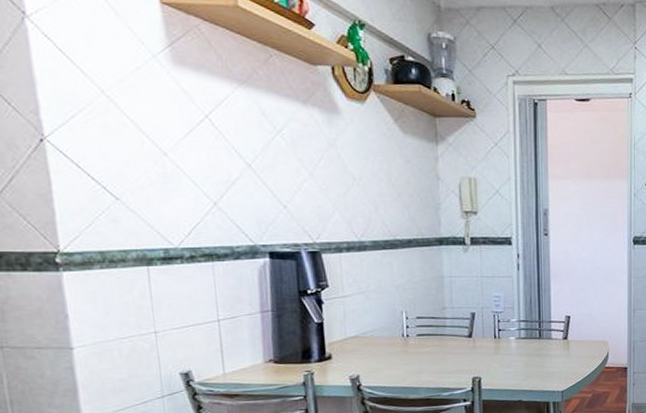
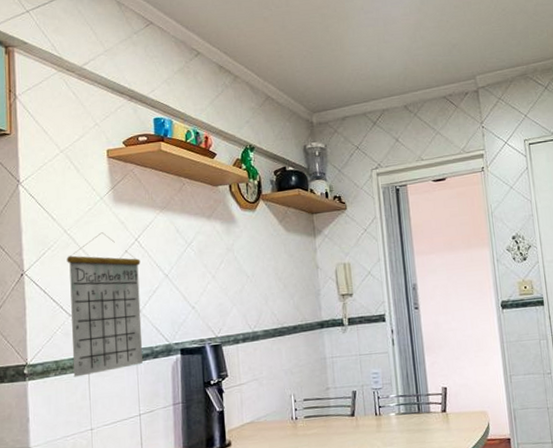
calendar: none [107,100,220,272] -> present [67,232,143,377]

